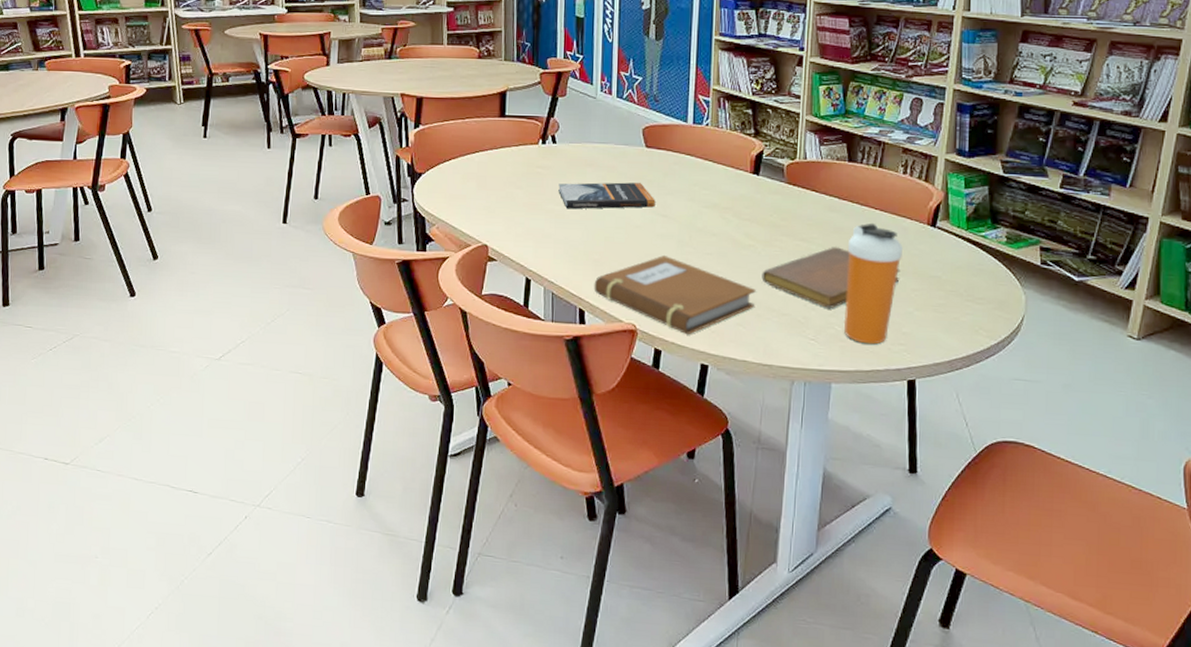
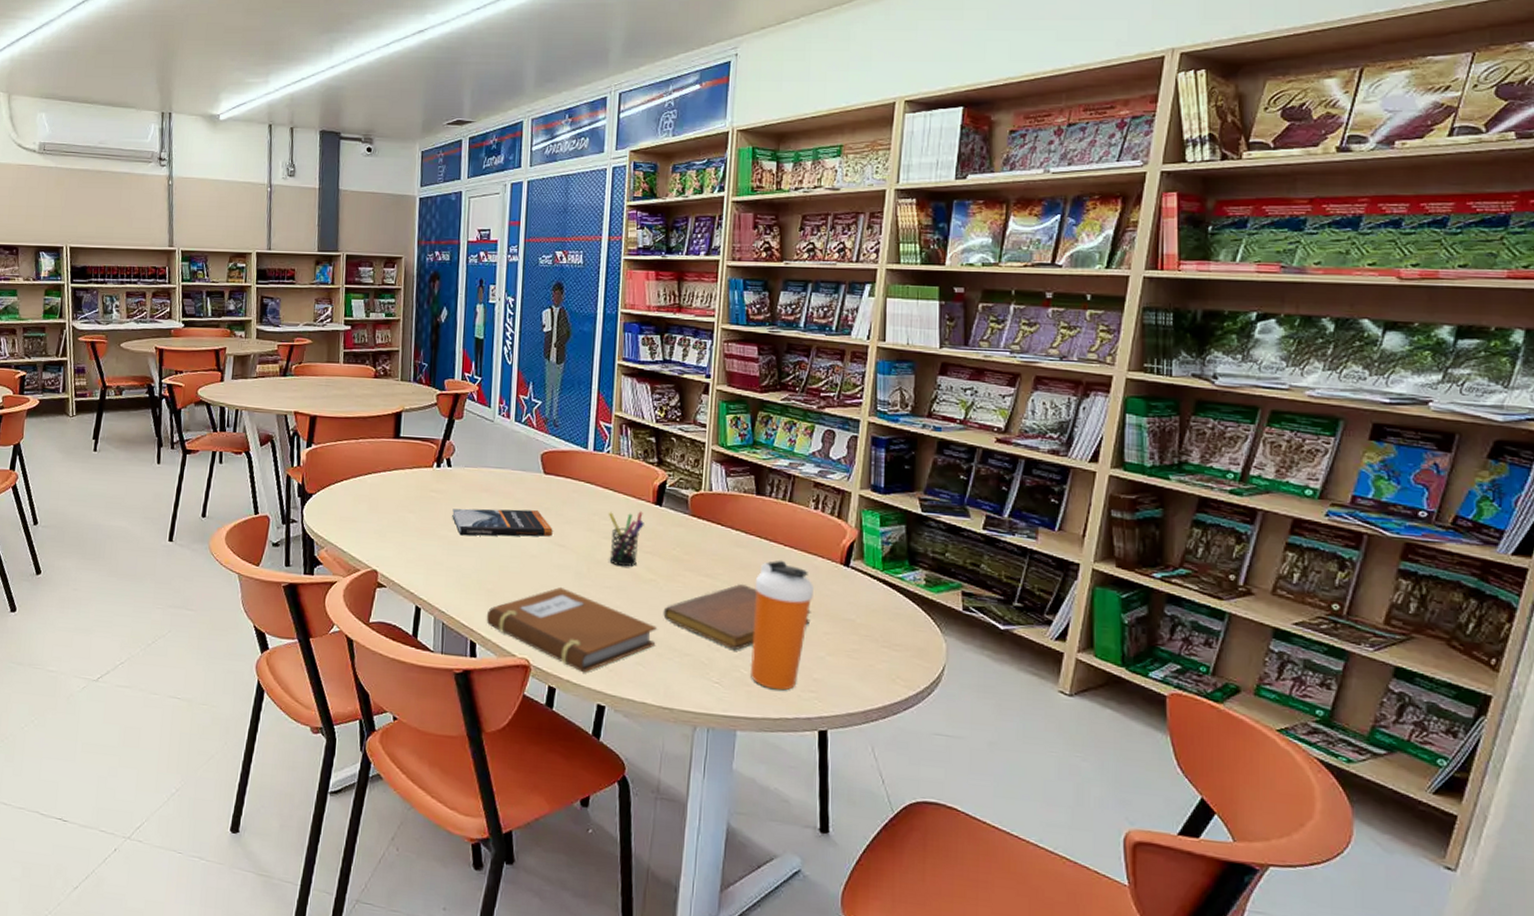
pen holder: none [708,181,742,234] -> present [608,511,644,567]

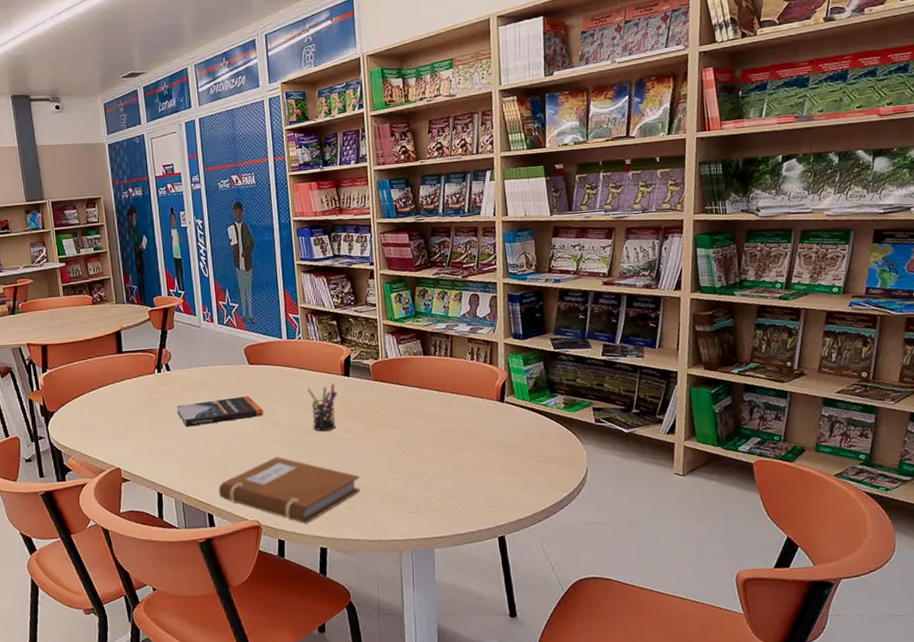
notebook: present [663,583,811,650] -> none [362,429,480,484]
shaker bottle: present [750,560,814,691] -> none [432,405,480,511]

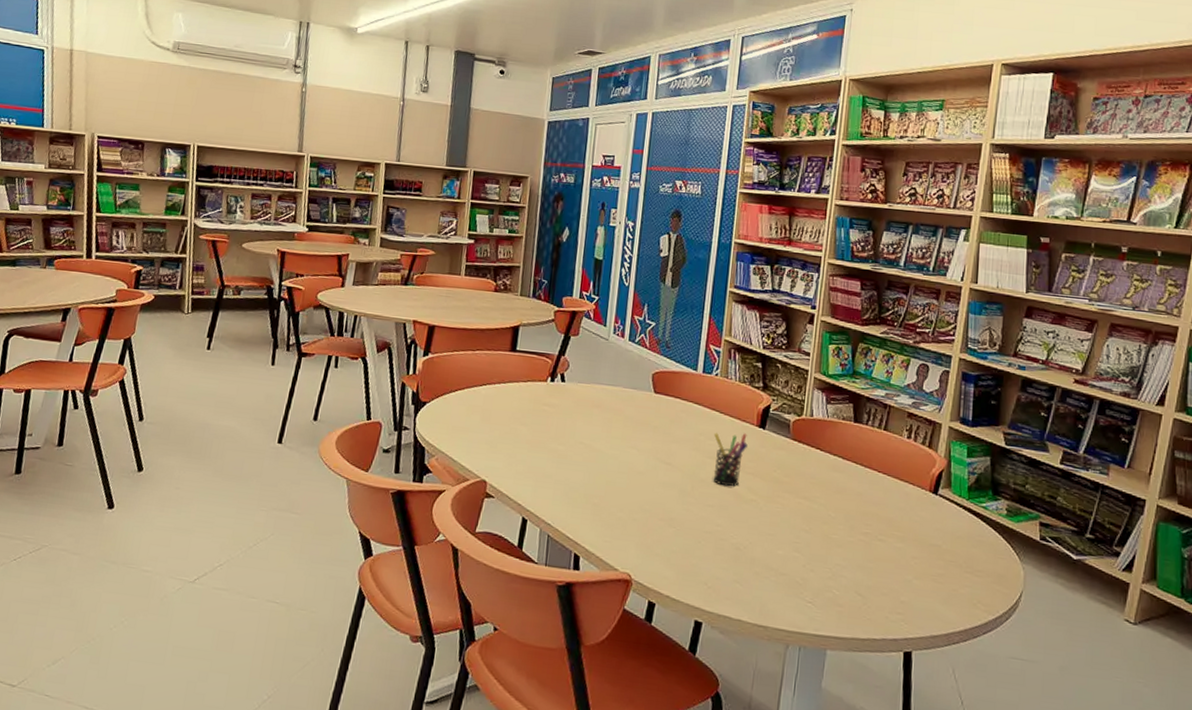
book: present [177,396,264,427] -> none [563,423,660,455]
notebook: present [218,457,361,523] -> none [591,504,755,588]

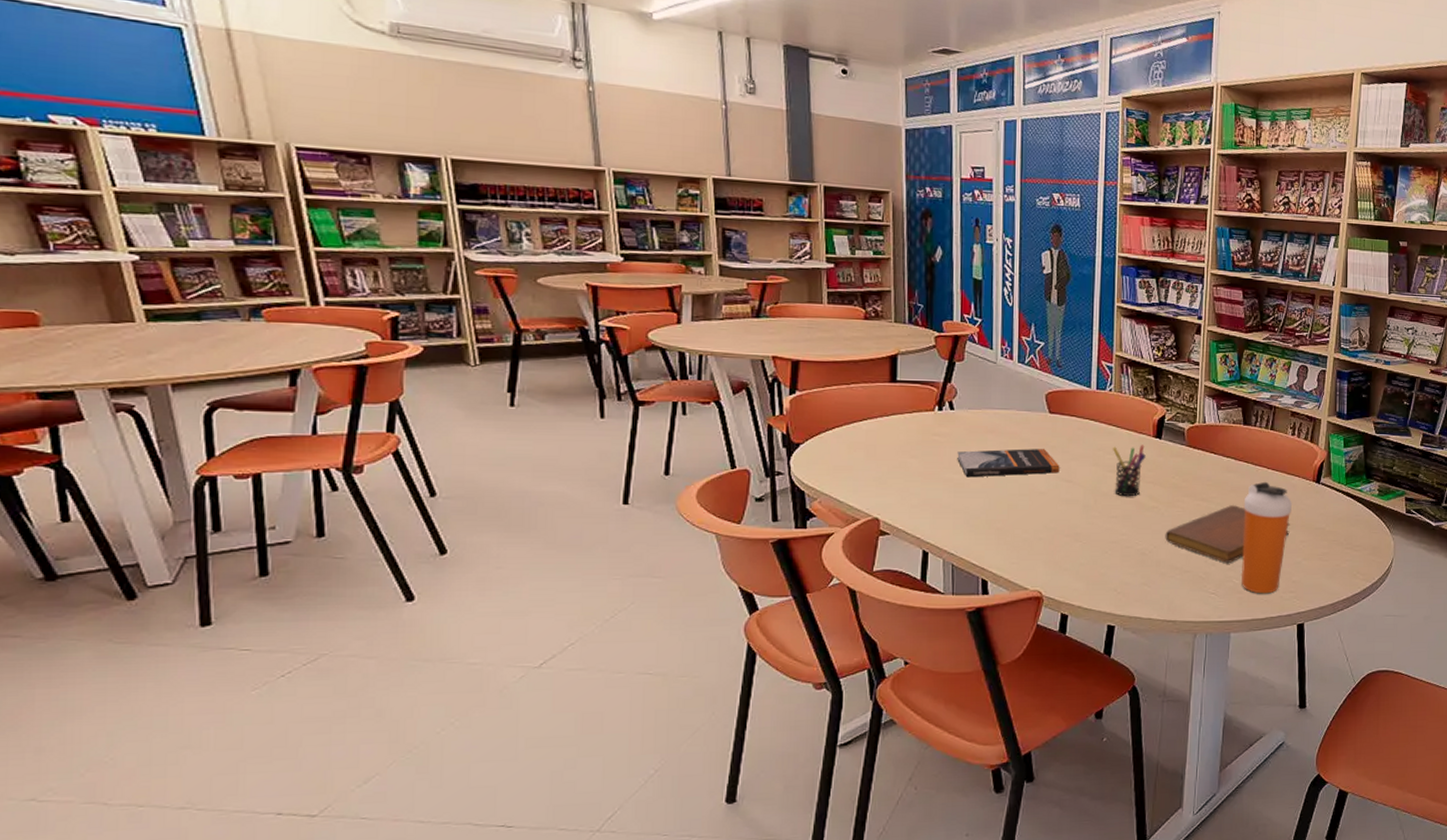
book: none [563,423,660,455] -> present [957,449,1060,478]
notebook: none [762,506,901,571] -> present [1165,504,1290,563]
shaker bottle: none [842,485,904,612] -> present [1241,481,1292,594]

